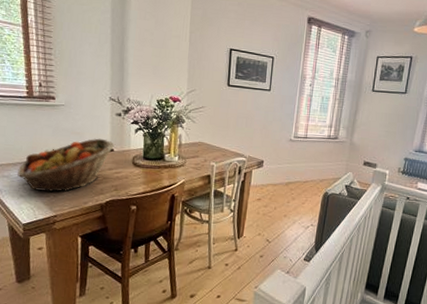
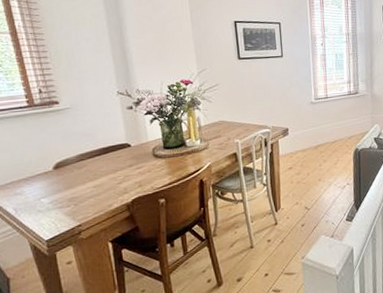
fruit basket: present [17,138,115,192] -> none [31,135,131,203]

